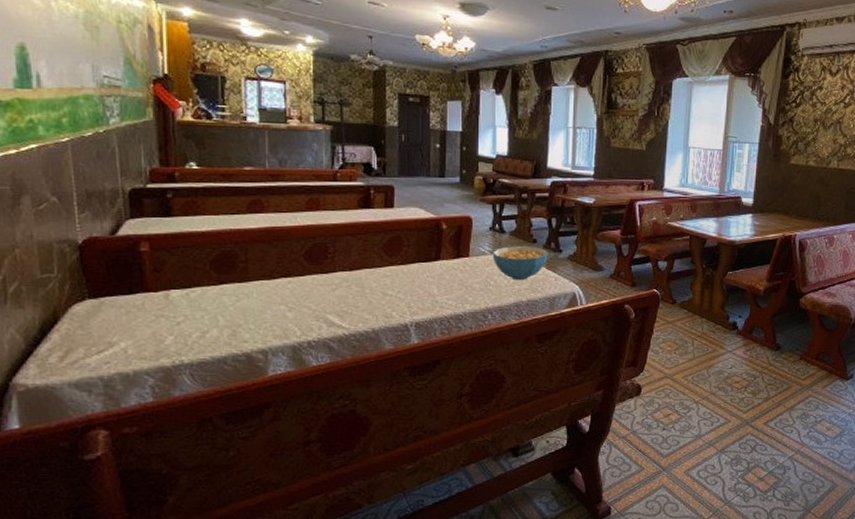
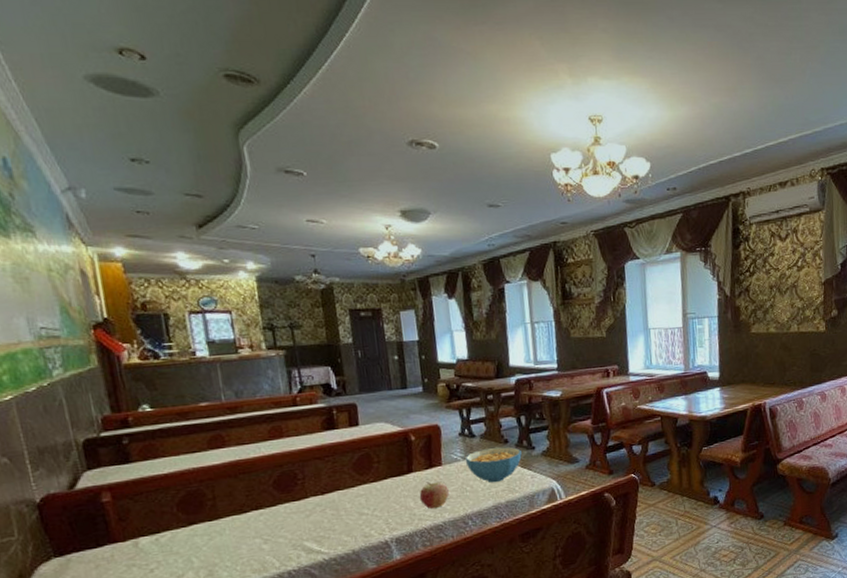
fruit: none [443,271,473,299] -> present [419,481,449,509]

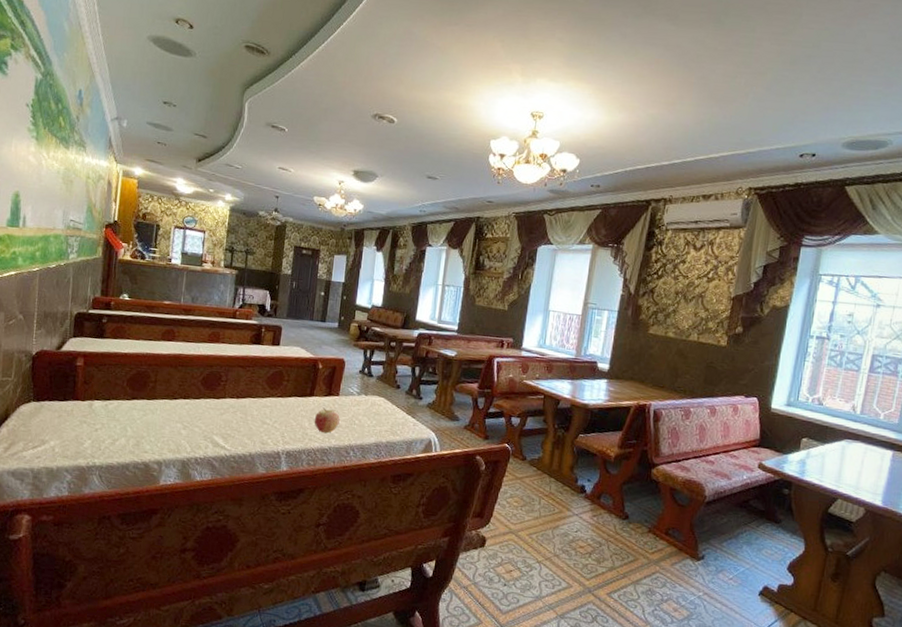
cereal bowl: present [465,447,522,483] -> none [359,389,410,423]

